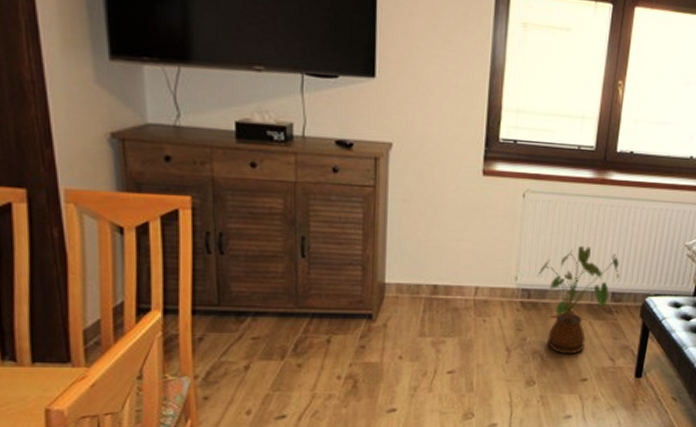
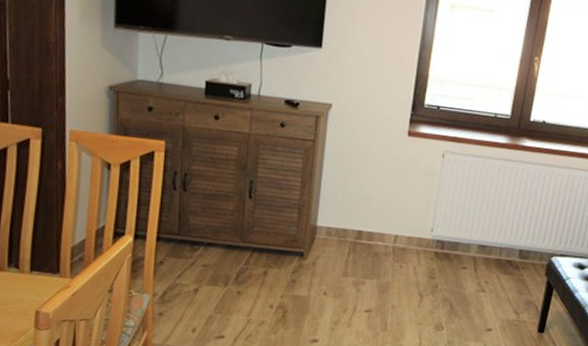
house plant: present [537,246,619,355] -> none [451,205,528,305]

